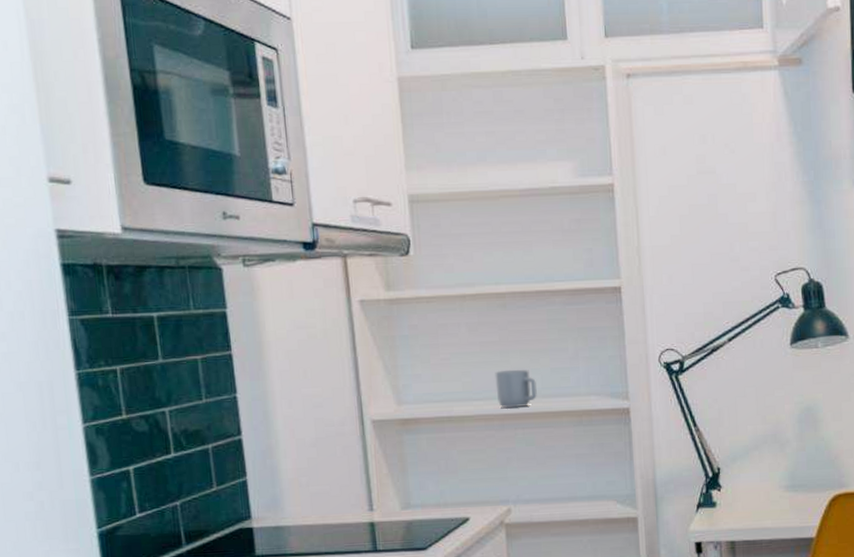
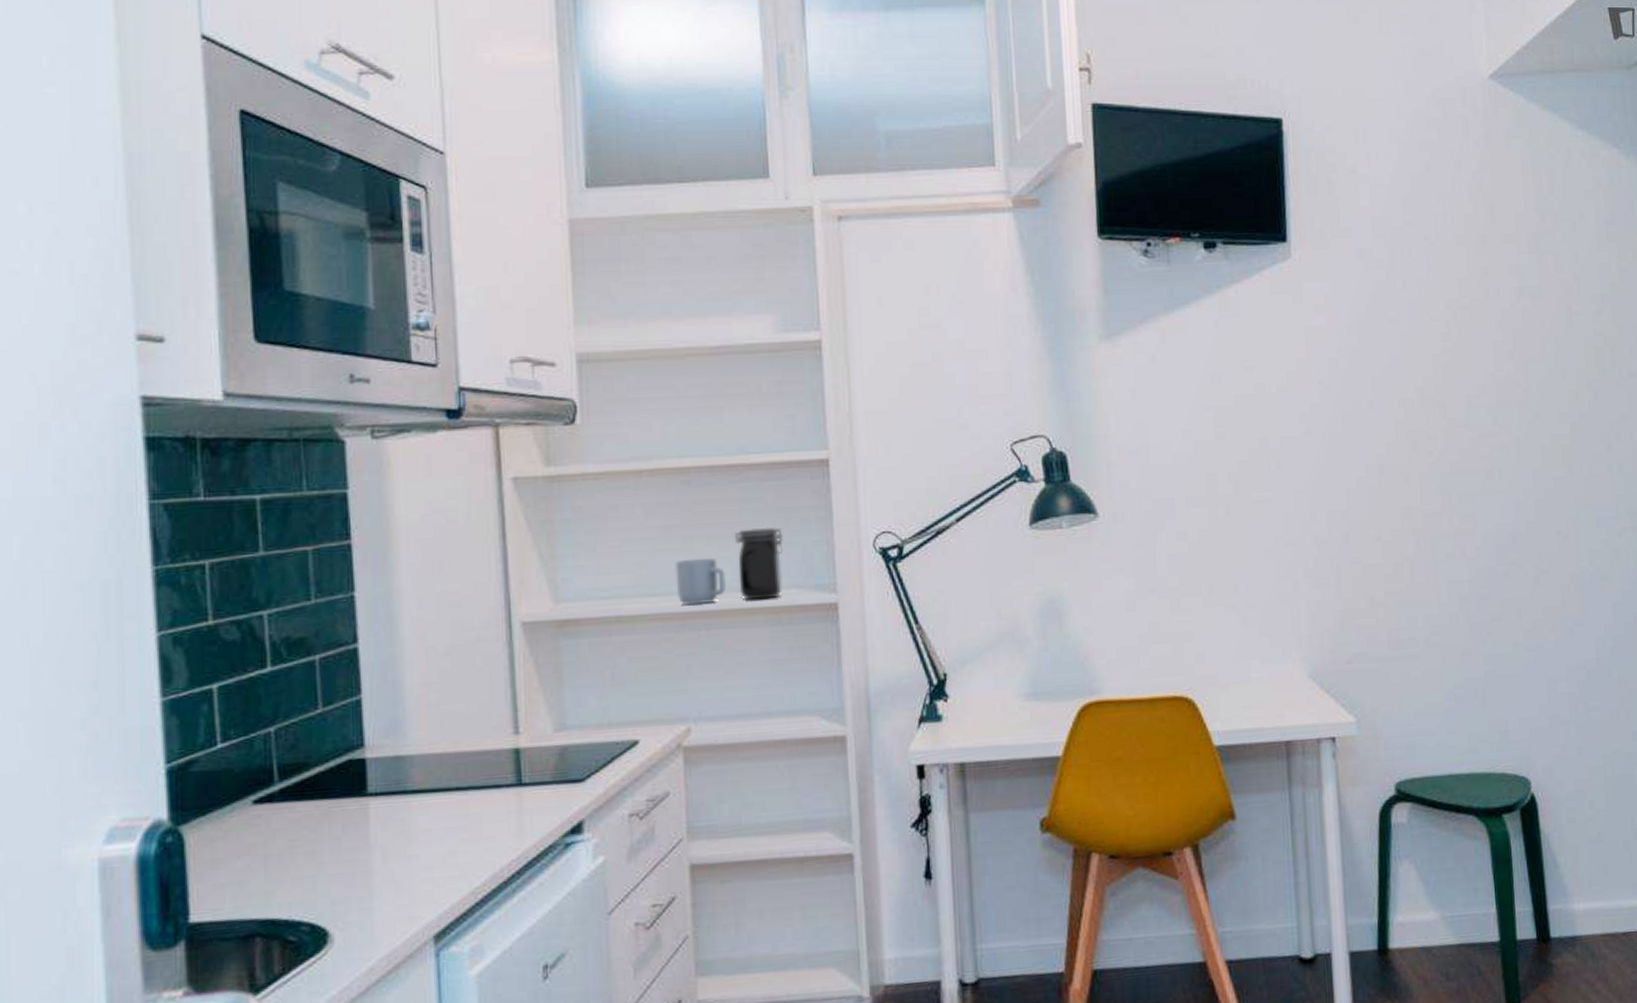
jar: none [543,344,584,404] -> present [734,527,784,599]

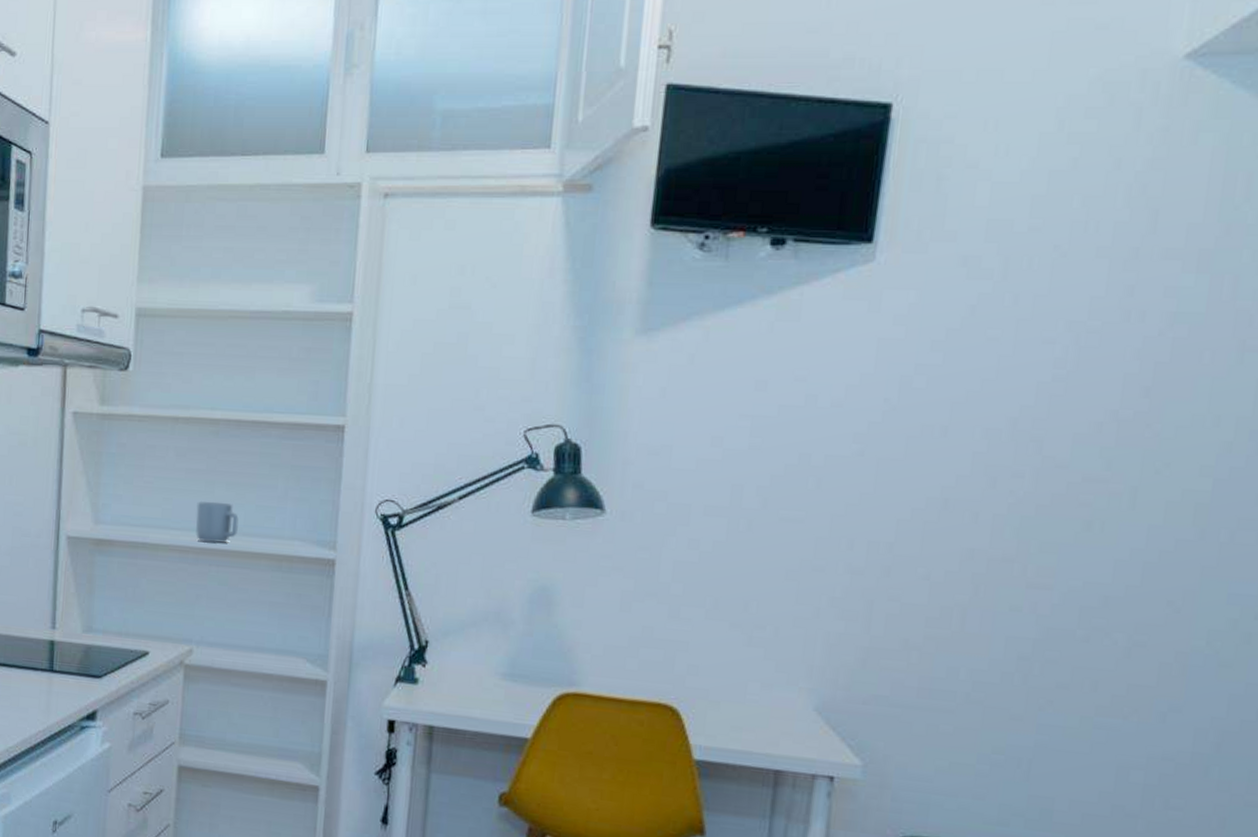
jar: present [734,527,784,599] -> none [249,480,294,548]

